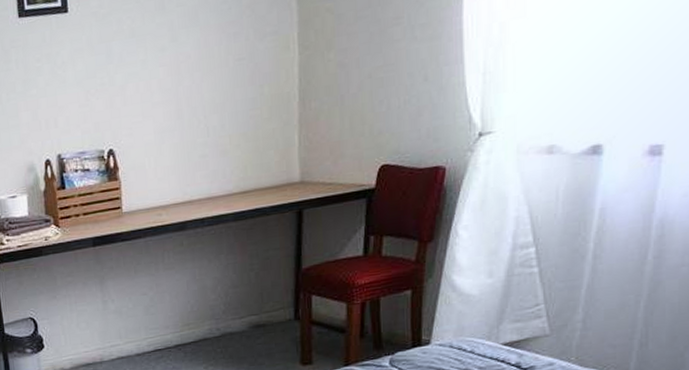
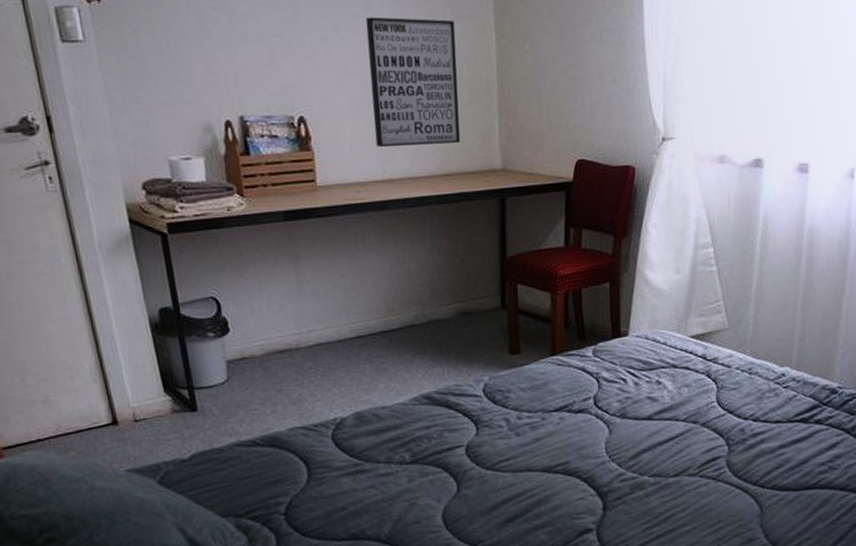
wall art: none [171,39,260,172] -> present [365,17,460,148]

